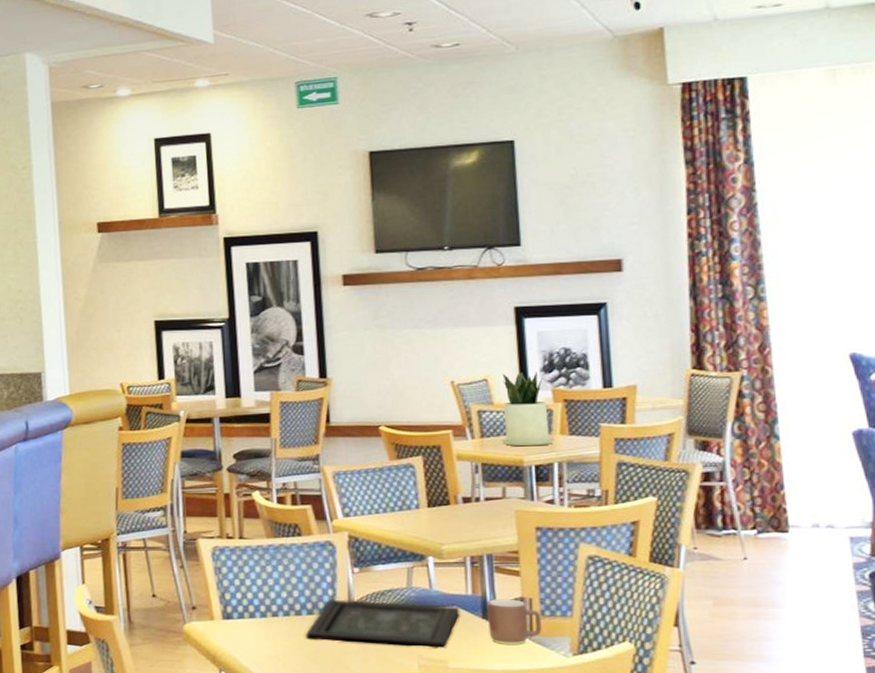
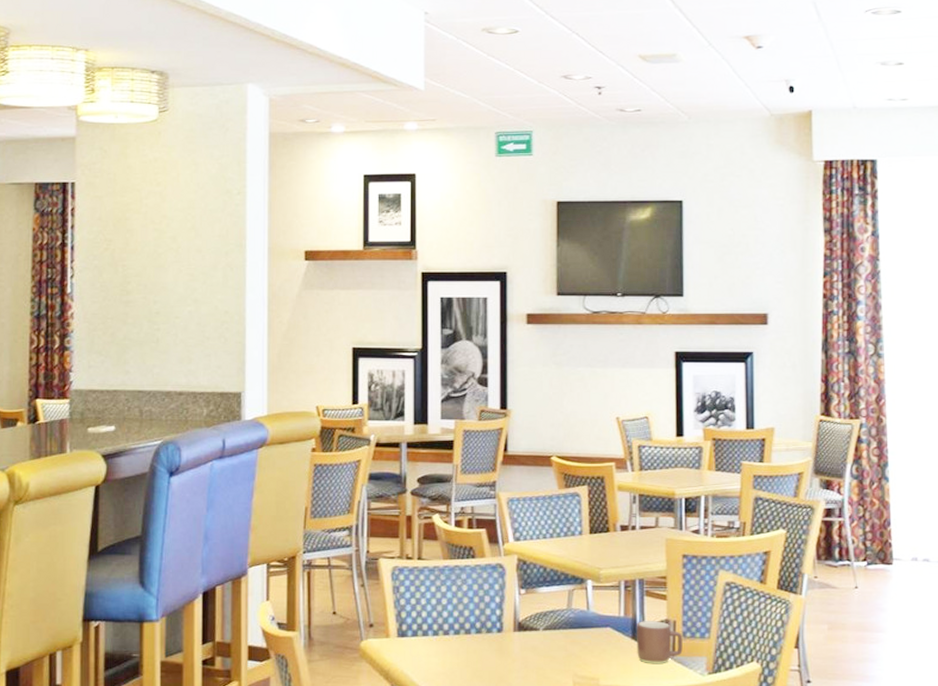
tray: present [305,599,460,647] -> none [473,619,613,665]
planter: present [502,372,554,447] -> none [658,412,702,480]

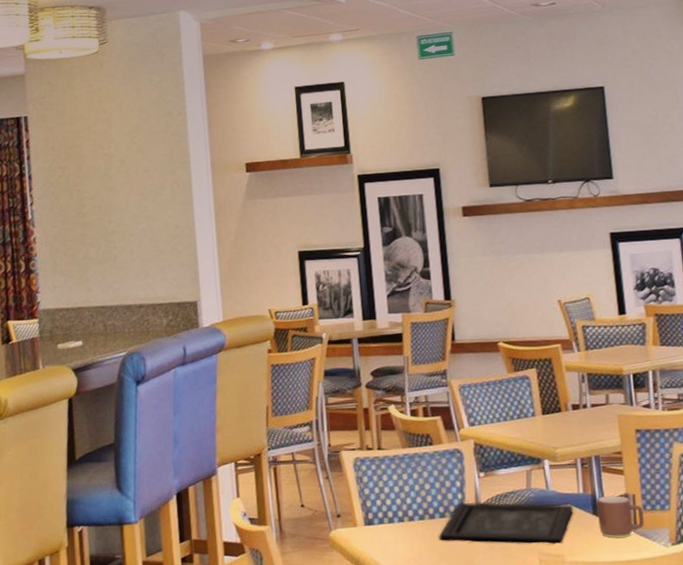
tray: none [473,619,613,665] -> present [438,502,574,543]

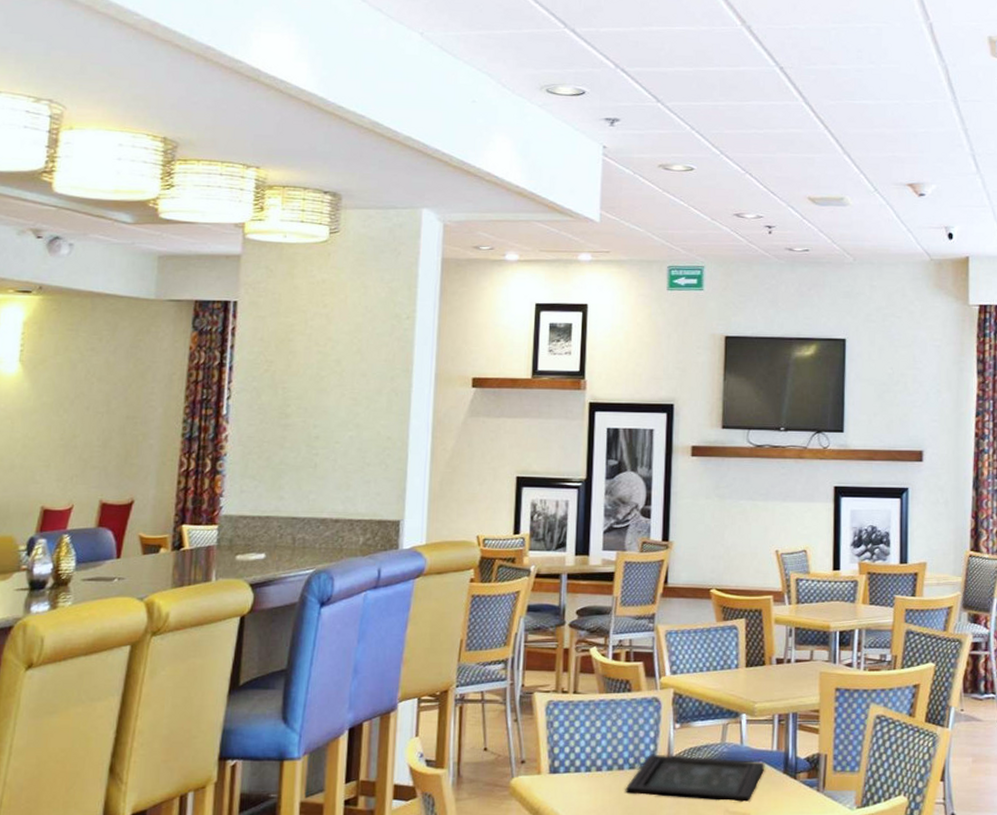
mug: present [596,495,645,539] -> none [788,755,833,799]

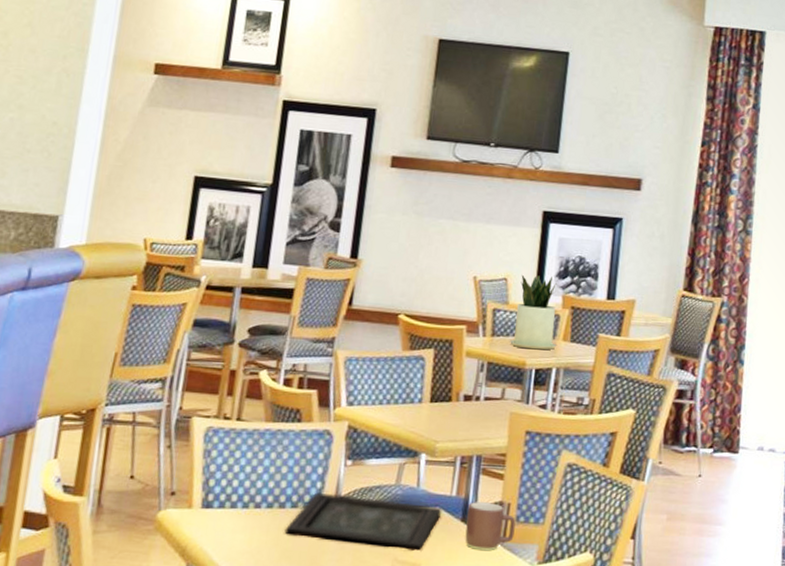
mug: none [788,755,833,799] -> present [465,502,516,551]
planter: none [814,545,857,614] -> present [510,274,557,351]

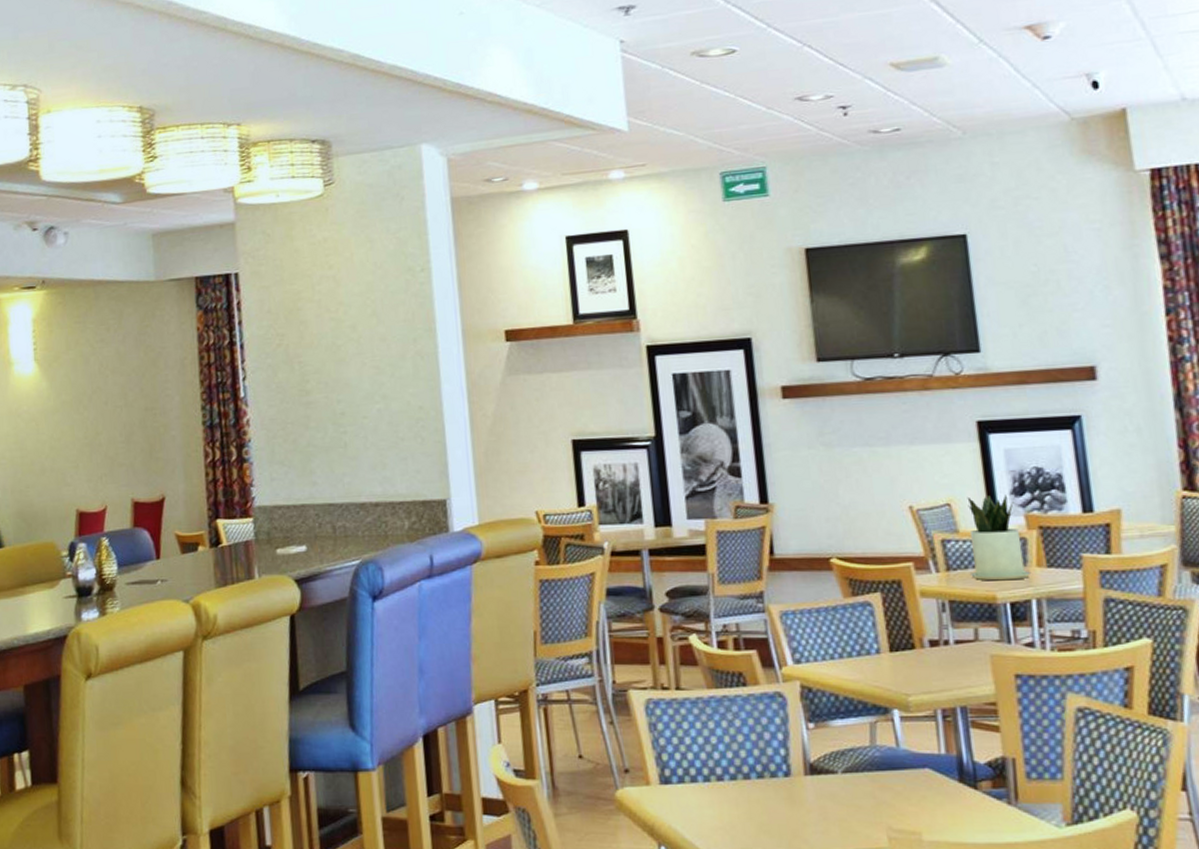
tray: present [284,492,442,549] -> none [755,760,934,816]
mug: present [465,502,516,551] -> none [964,759,1029,814]

